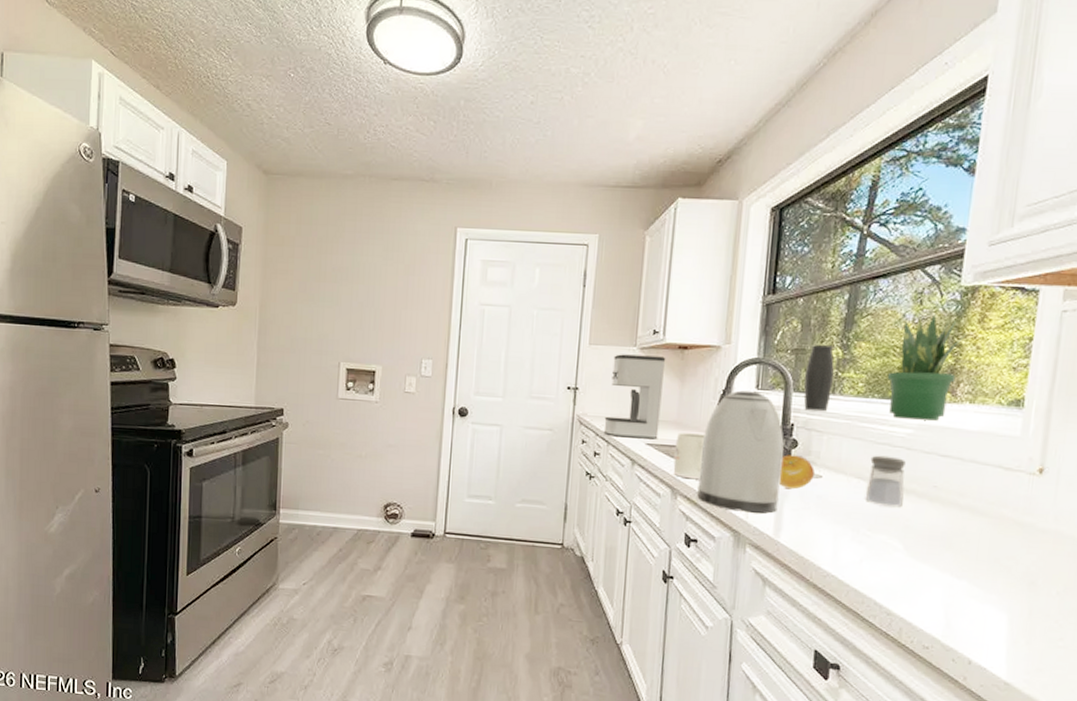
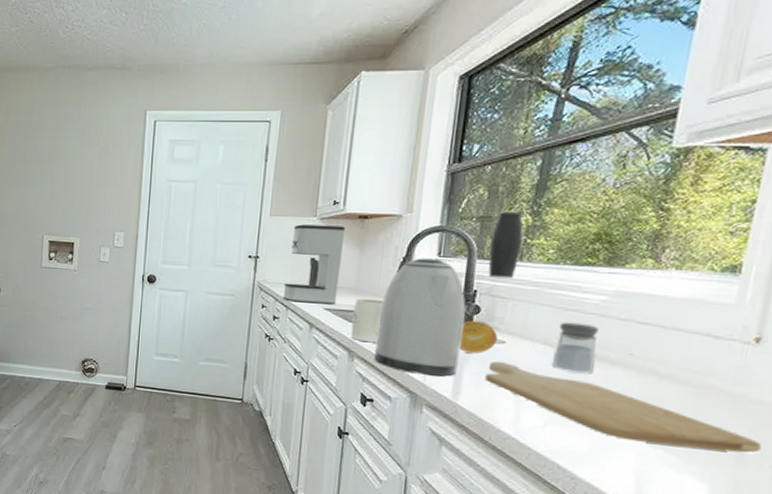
chopping board: none [804,497,1049,581] -> present [484,362,761,453]
planter: present [887,314,967,421] -> none [581,178,676,288]

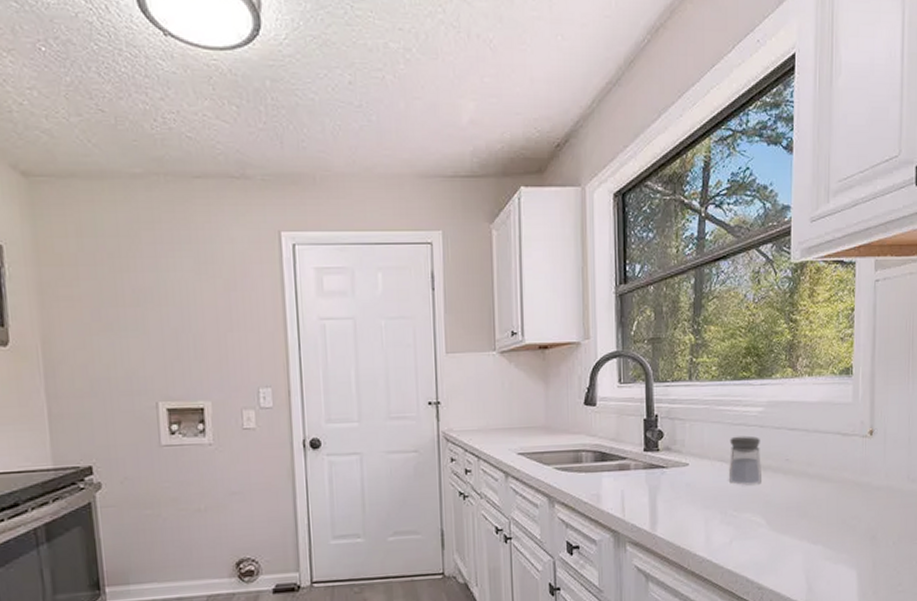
coffee maker: present [283,224,346,305] -> none [471,359,529,450]
mug: present [350,298,384,343] -> none [547,436,575,485]
kettle: present [374,258,466,377] -> none [573,386,653,511]
fruit: present [458,320,498,354] -> none [649,446,681,481]
chopping board: present [484,362,761,453] -> none [676,485,886,542]
vase: present [488,211,524,279] -> none [662,331,690,400]

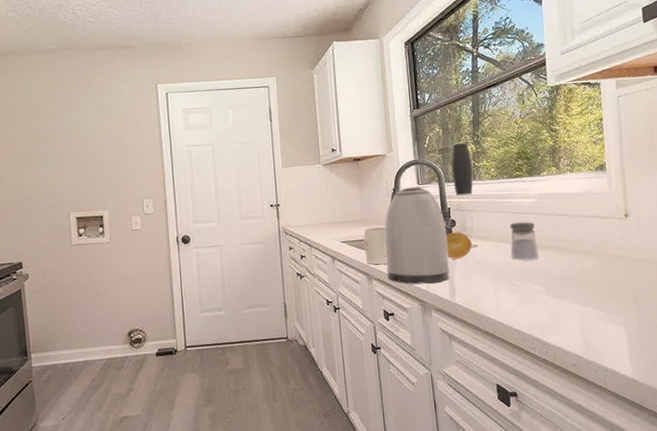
mug: none [547,436,575,485] -> present [363,227,388,265]
kettle: none [573,386,653,511] -> present [384,186,450,285]
fruit: none [649,446,681,481] -> present [445,232,472,260]
vase: none [662,331,690,400] -> present [451,142,473,196]

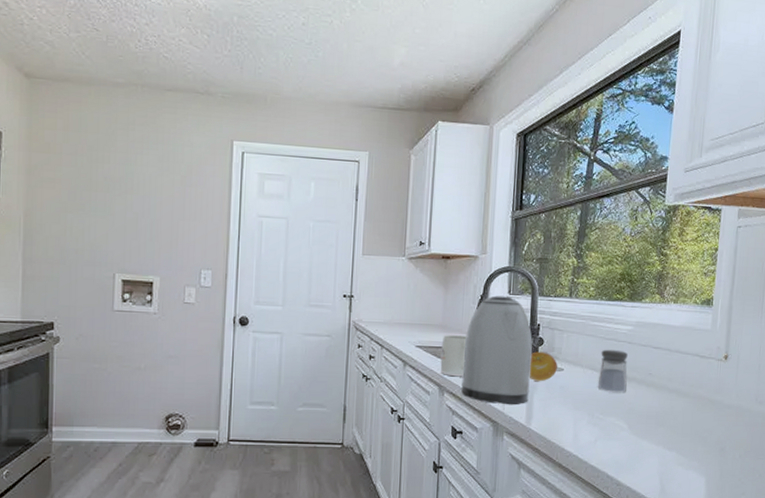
vase: present [451,142,473,196] -> none [547,254,572,313]

